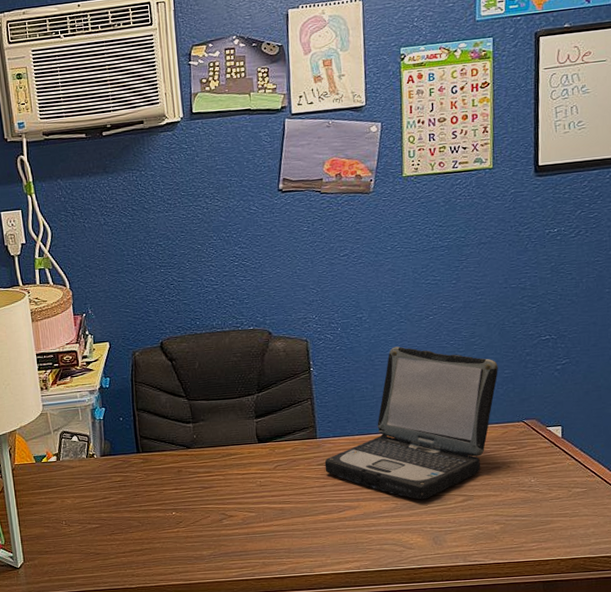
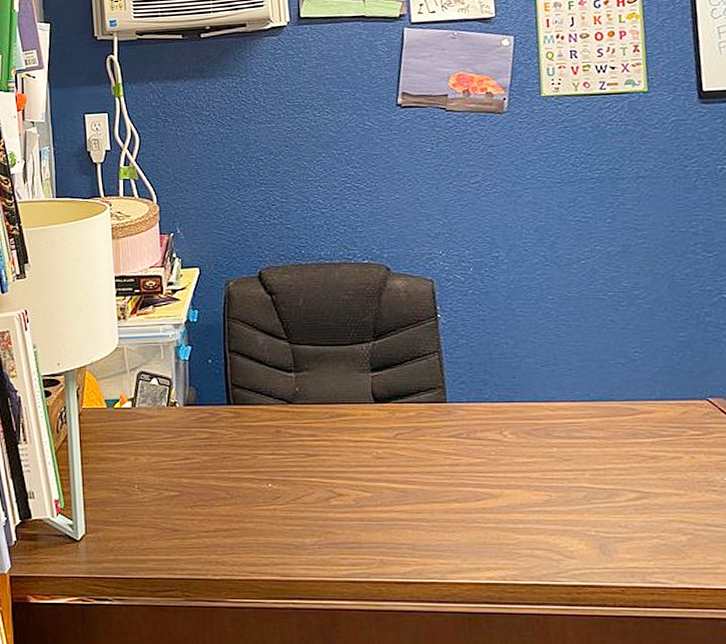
laptop: present [324,346,498,500] -> none [457,294,671,493]

